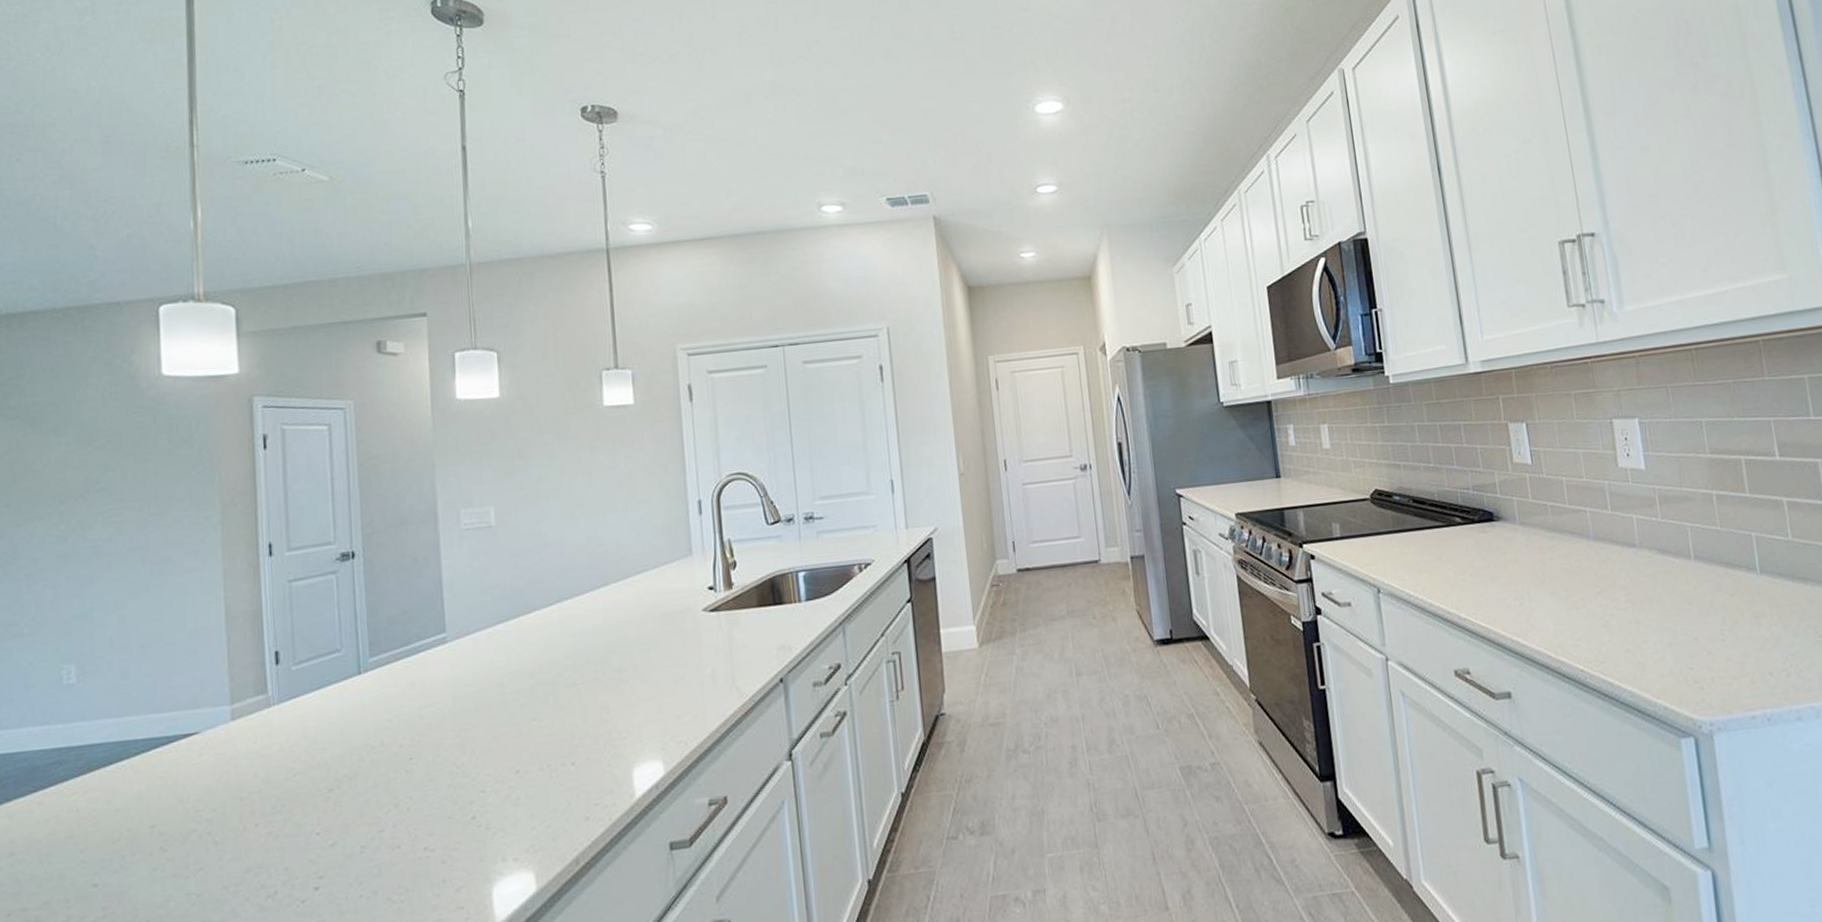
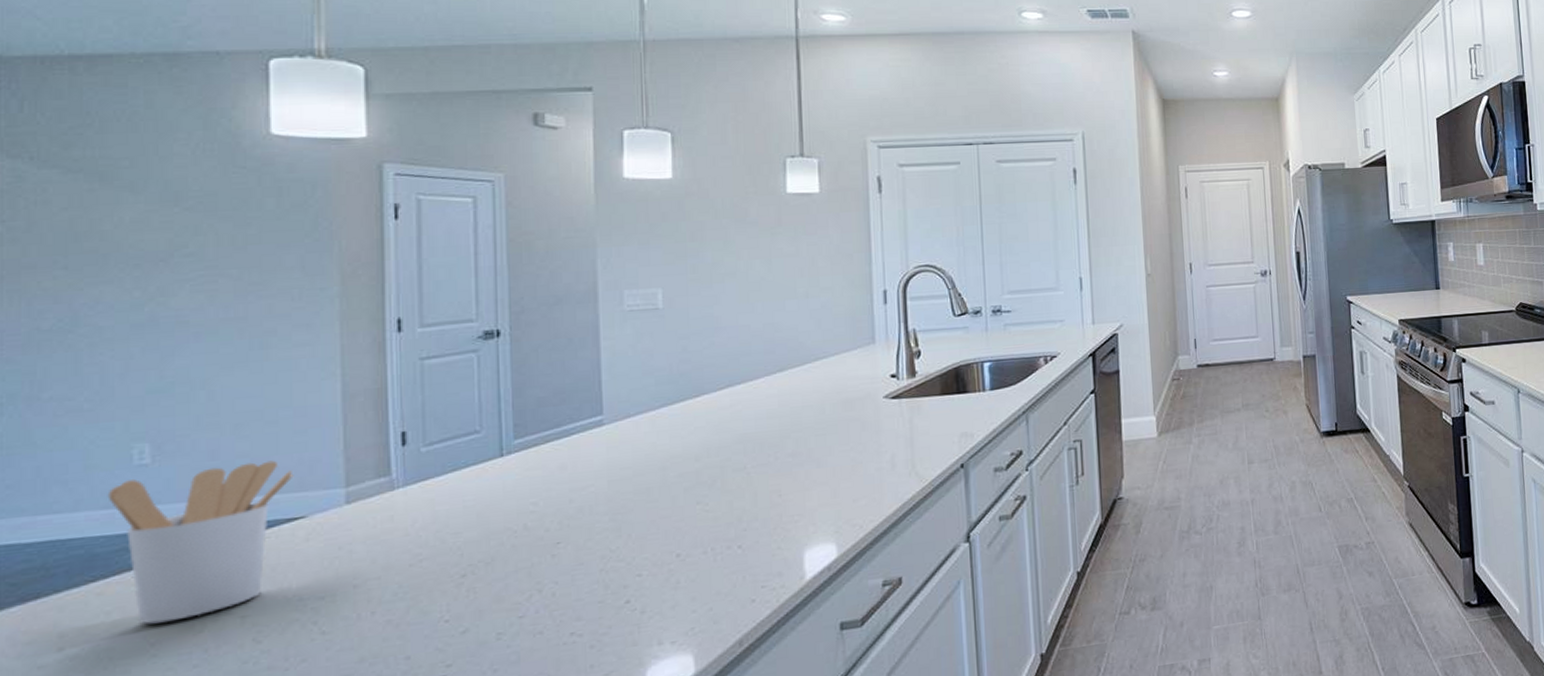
utensil holder: none [44,679,189,832] -> present [107,460,294,625]

